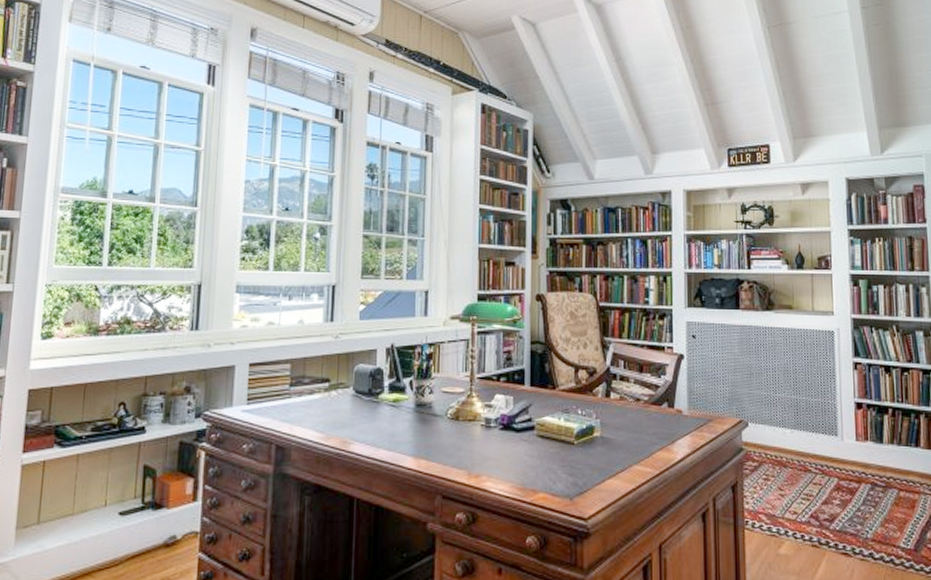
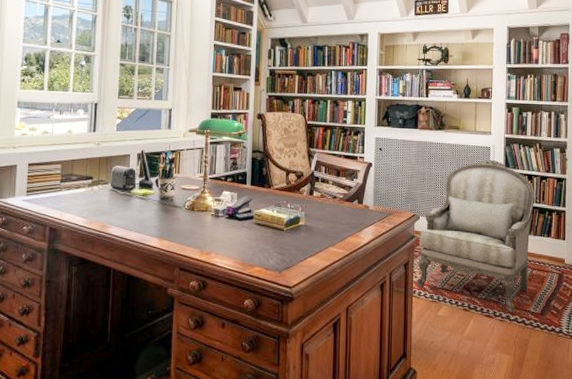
armchair: none [748,348,896,549] -> present [416,160,535,312]

